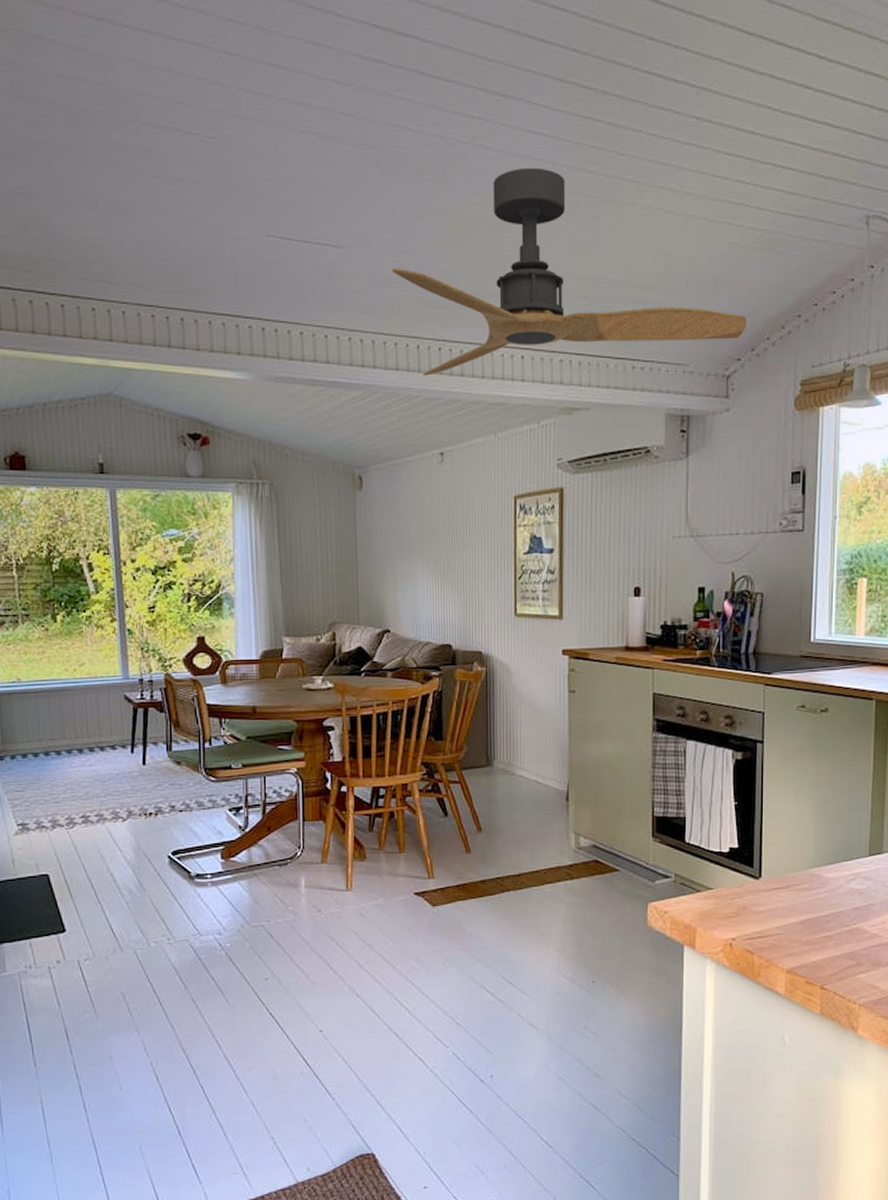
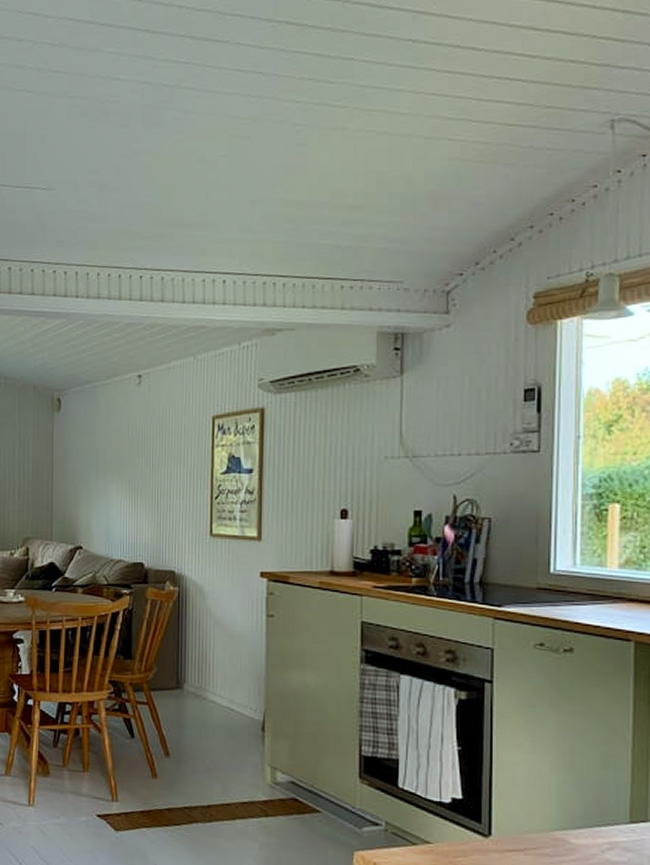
ceiling fan: present [392,167,747,376] -> none [97,102,470,303]

